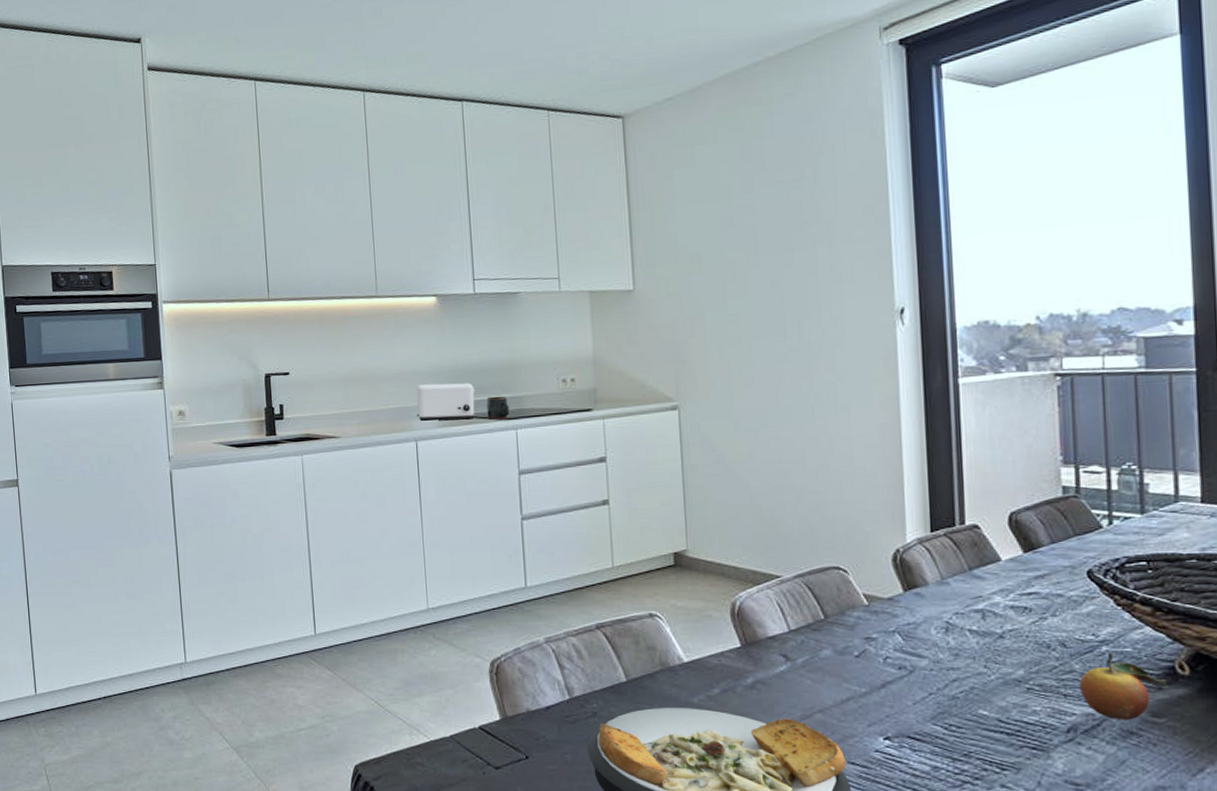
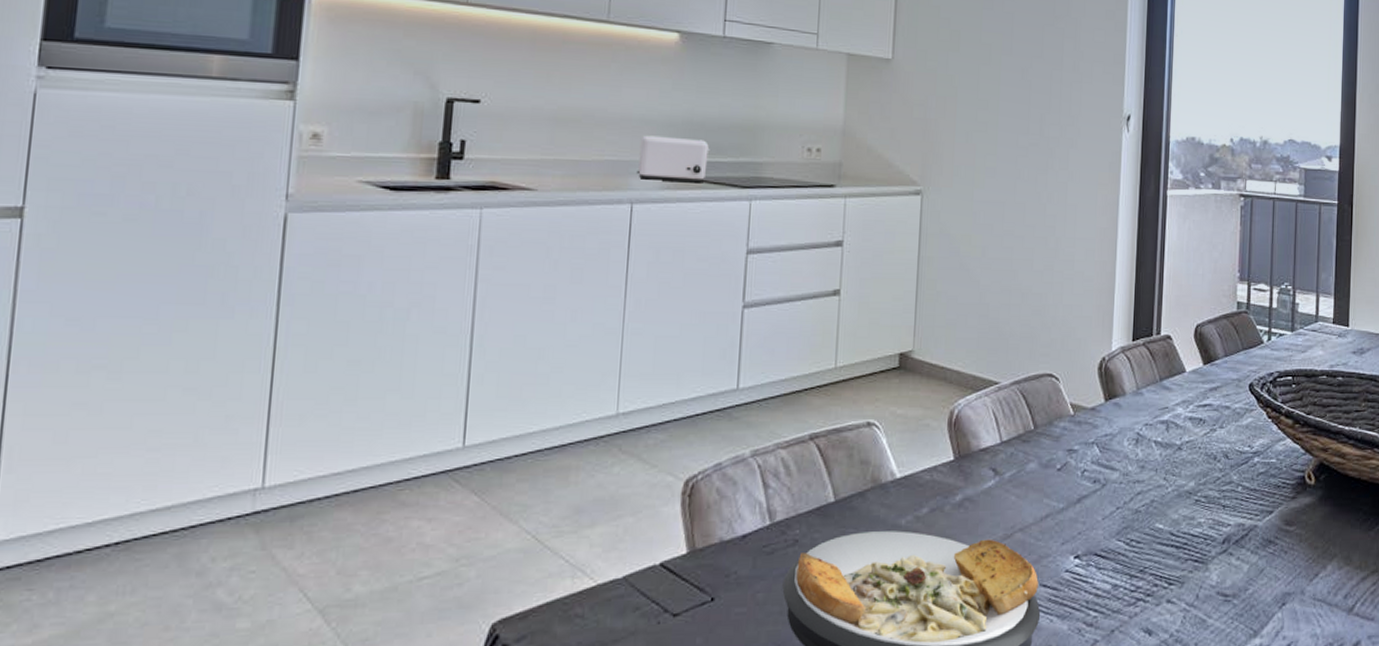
mug: present [486,396,510,419] -> none [720,159,746,187]
fruit: present [1080,652,1169,720] -> none [1235,463,1300,530]

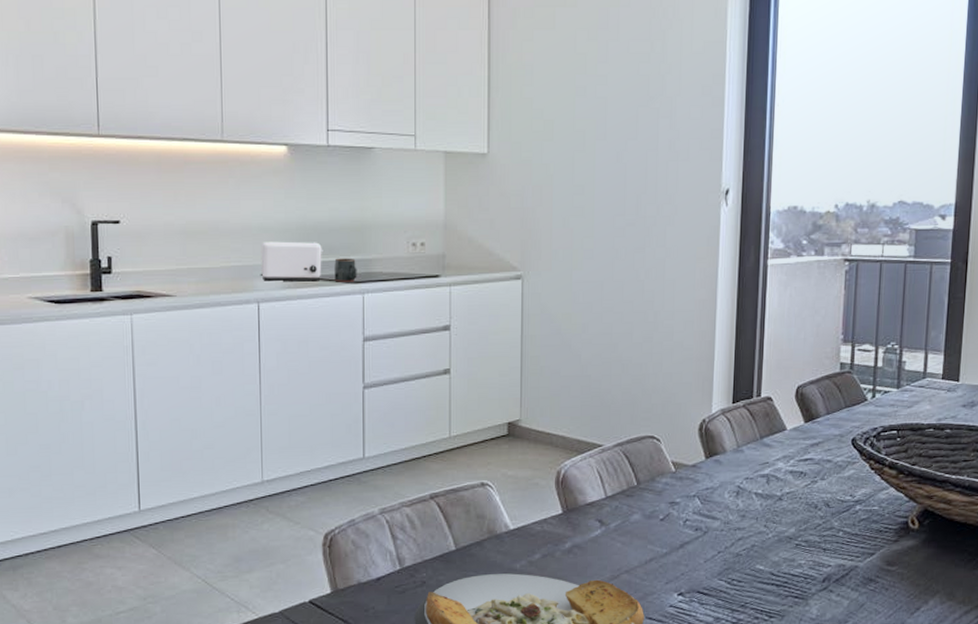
mug: none [720,159,746,187] -> present [334,258,357,282]

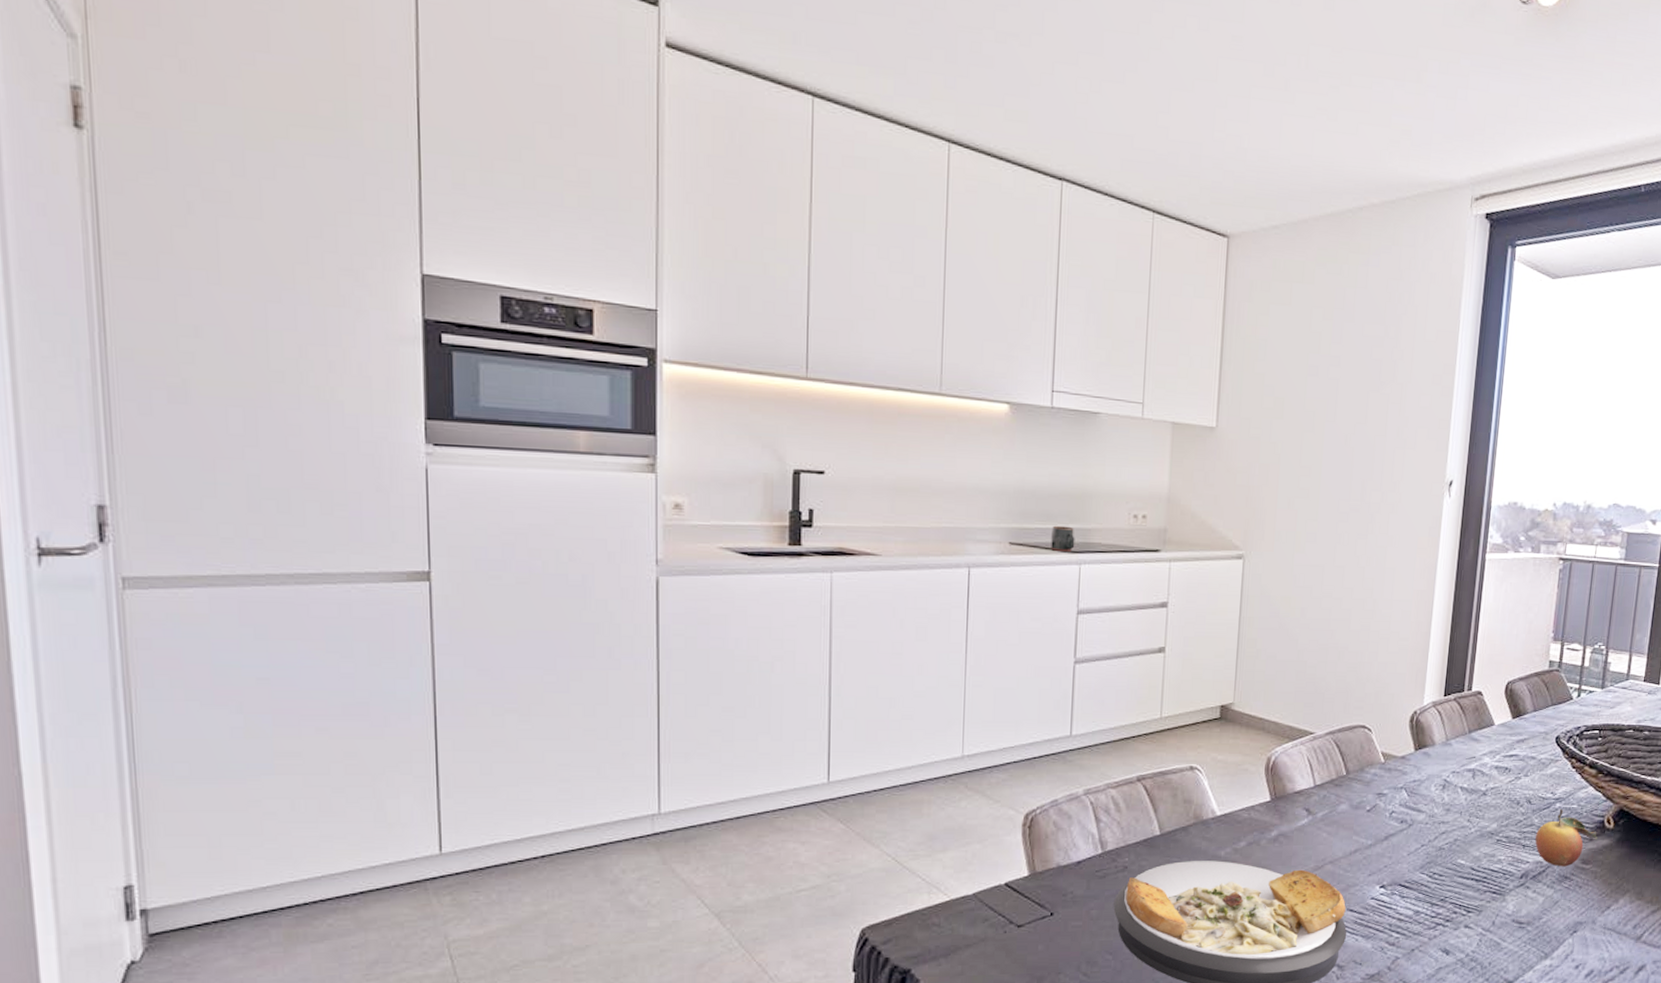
toaster: present [260,241,325,282] -> none [972,503,1042,549]
fruit: none [836,510,902,570] -> present [1535,808,1598,867]

